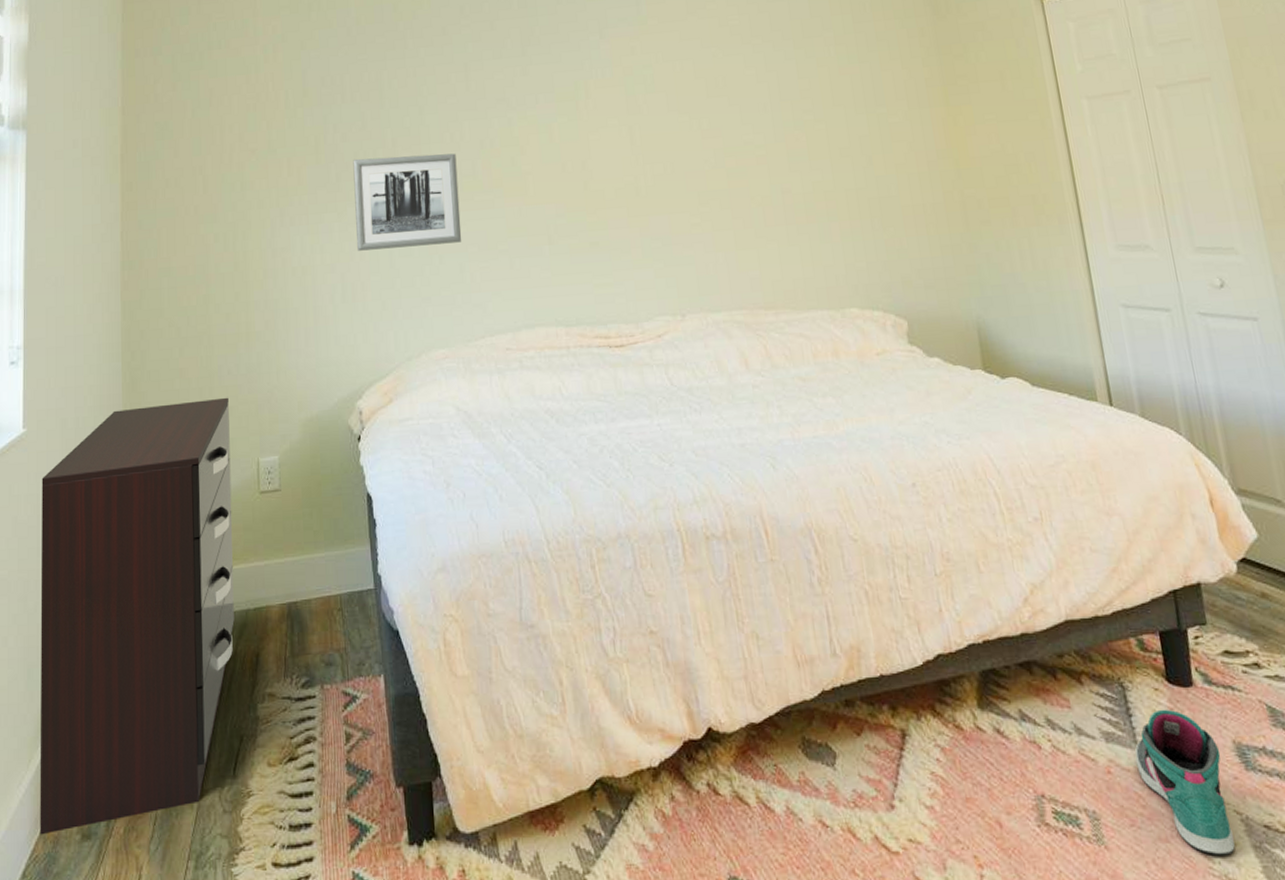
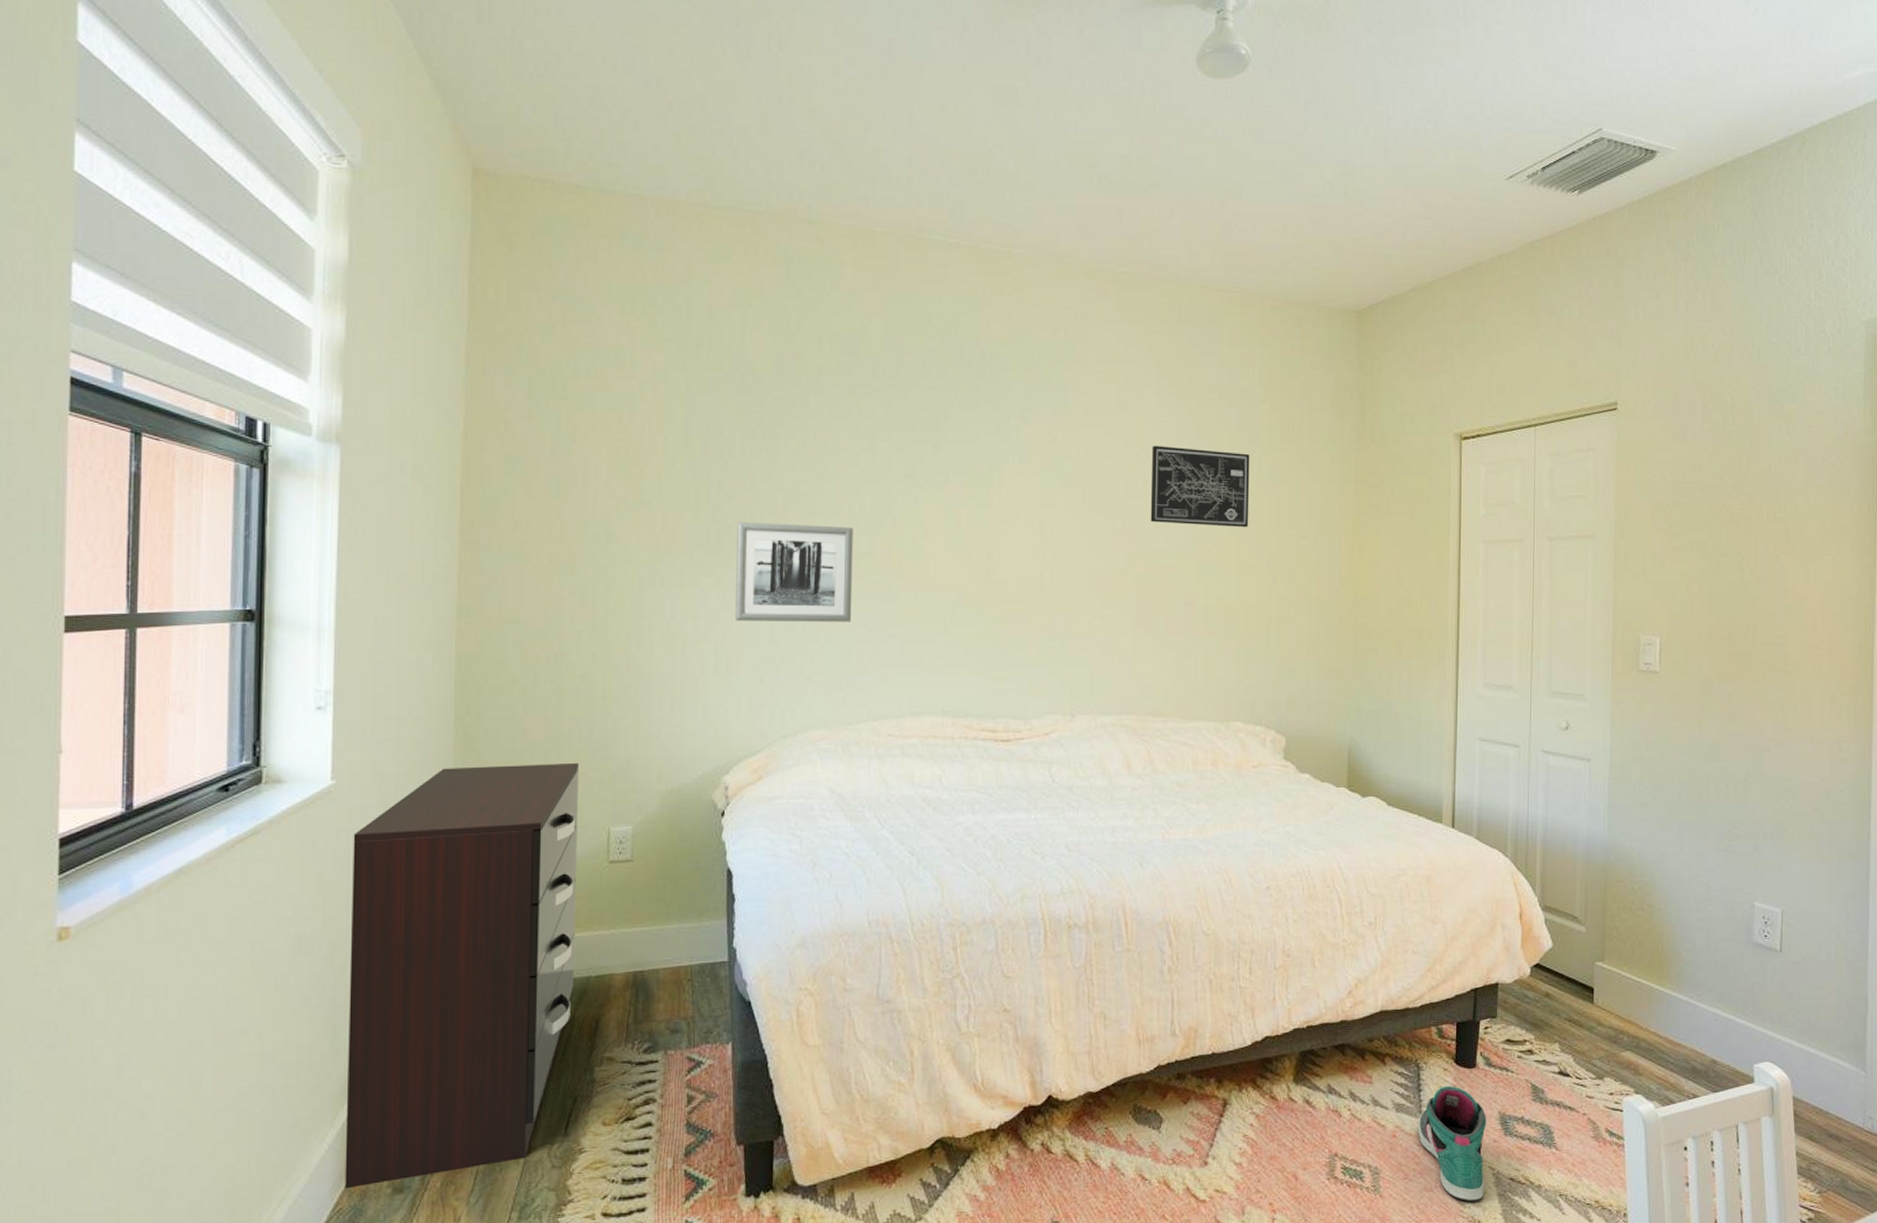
wall art: none [727,40,834,117] -> present [1150,445,1250,528]

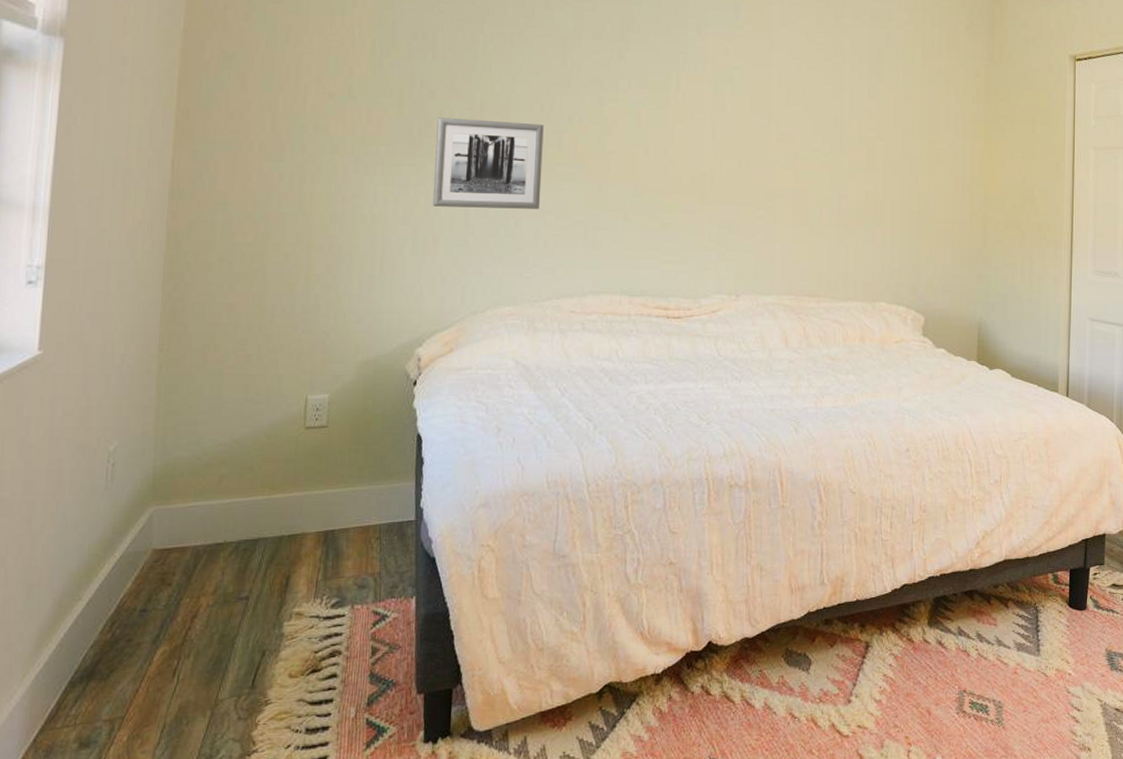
dresser: present [344,762,578,1189] -> none [31,335,280,745]
wall art: present [1150,445,1250,528] -> none [809,59,896,132]
sneaker: present [1418,1085,1487,1202] -> none [1036,626,1096,731]

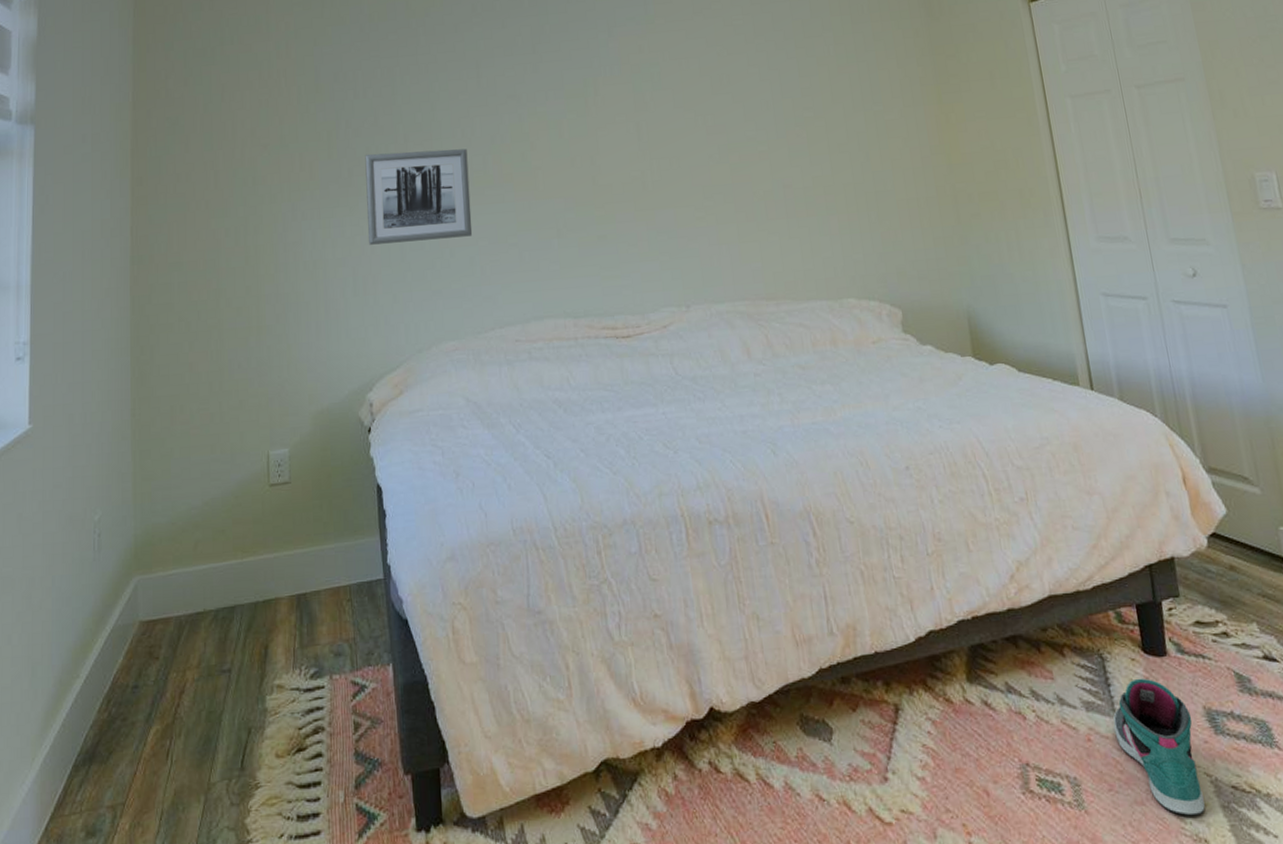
sneaker: none [1036,626,1096,731] -> present [1113,678,1205,816]

